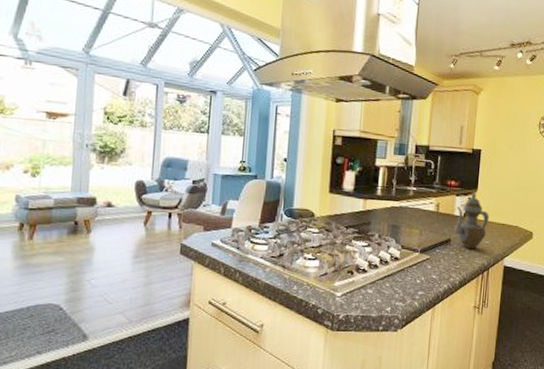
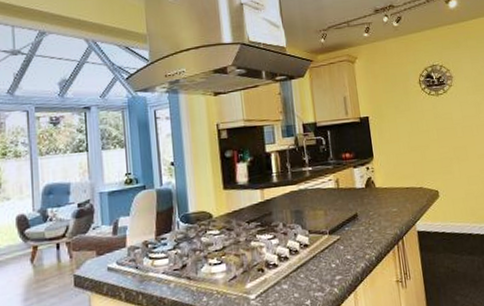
teapot: present [454,192,489,250] -> none [357,160,392,221]

